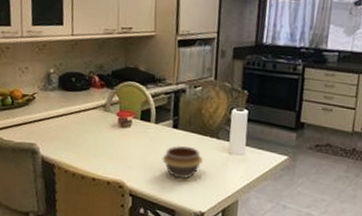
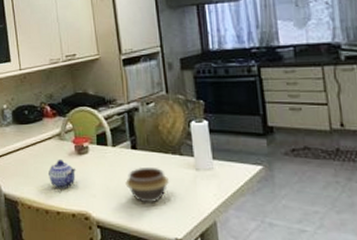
teapot: none [88,129,117,158] -> present [47,159,77,190]

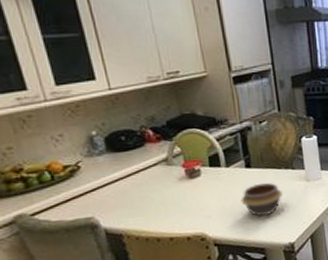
teapot: present [47,159,77,190] -> none [155,184,189,216]

